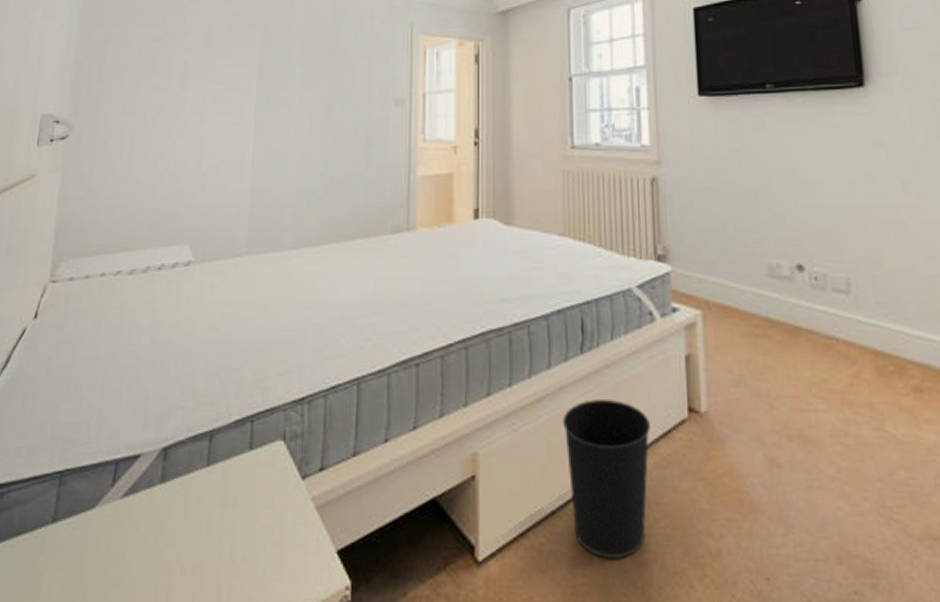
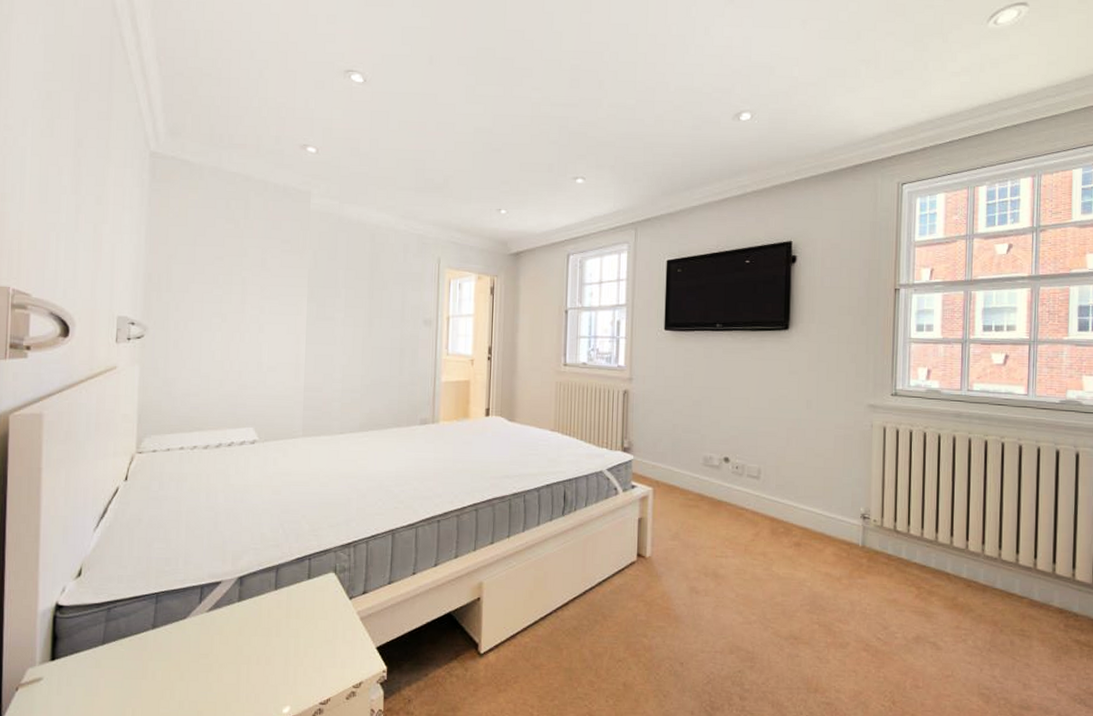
wastebasket: present [563,399,650,559] -> none [546,547,609,652]

